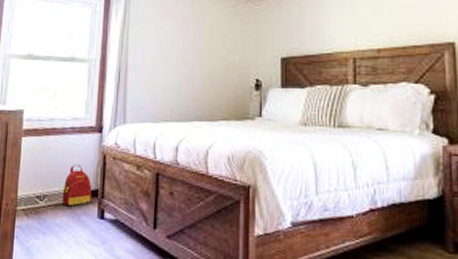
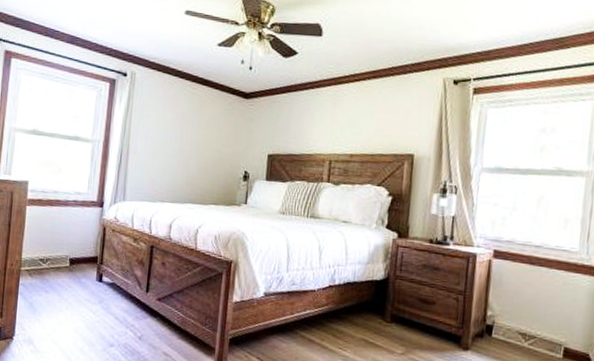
backpack: present [62,164,92,207] -> none [63,233,92,270]

